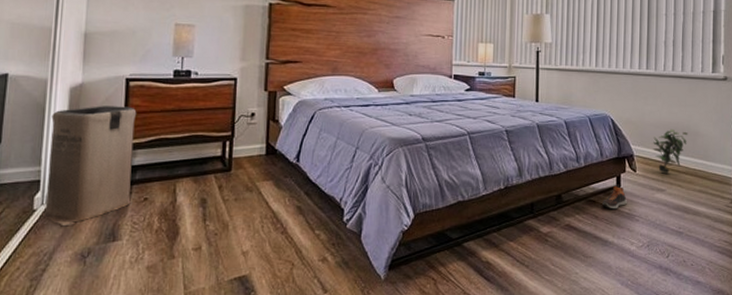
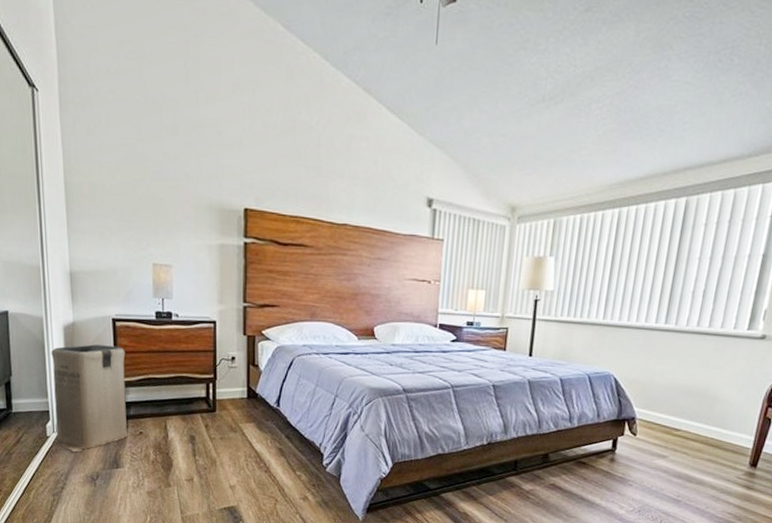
athletic shoe: present [602,185,628,210] -> none [593,448,623,473]
potted plant: present [653,128,688,174] -> none [660,391,705,440]

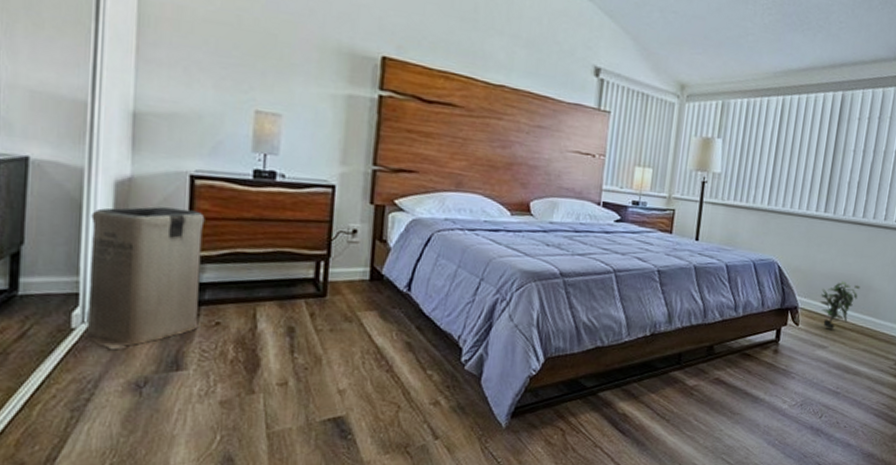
potted plant: none [660,391,705,440] -> present [820,281,860,330]

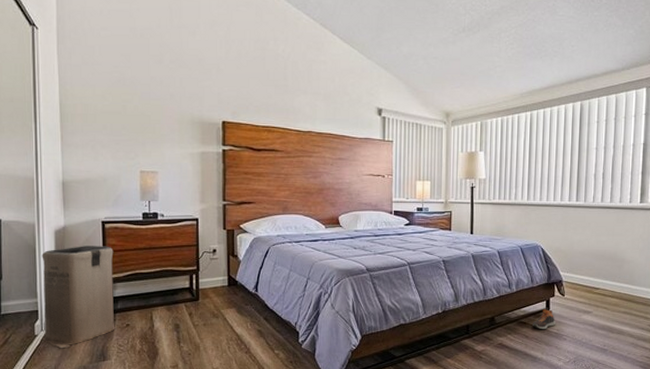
athletic shoe: none [757,339,786,365] -> present [532,308,556,330]
potted plant: present [820,281,860,330] -> none [581,256,615,297]

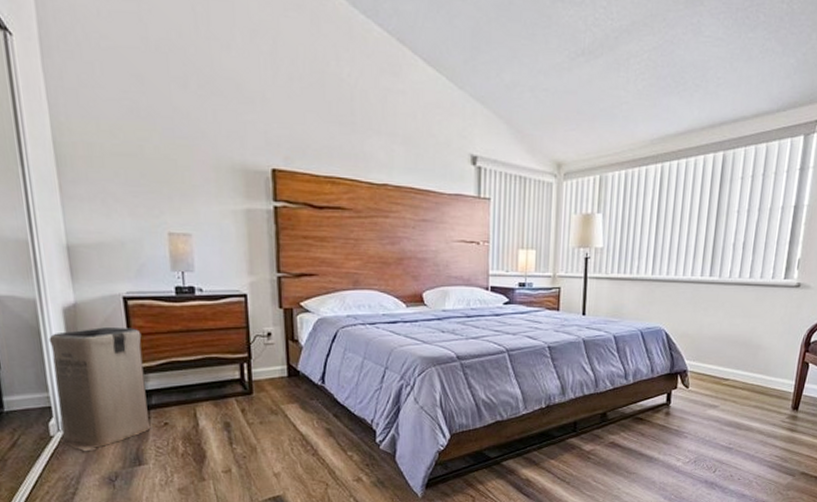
athletic shoe: present [532,308,556,330] -> none [650,402,677,427]

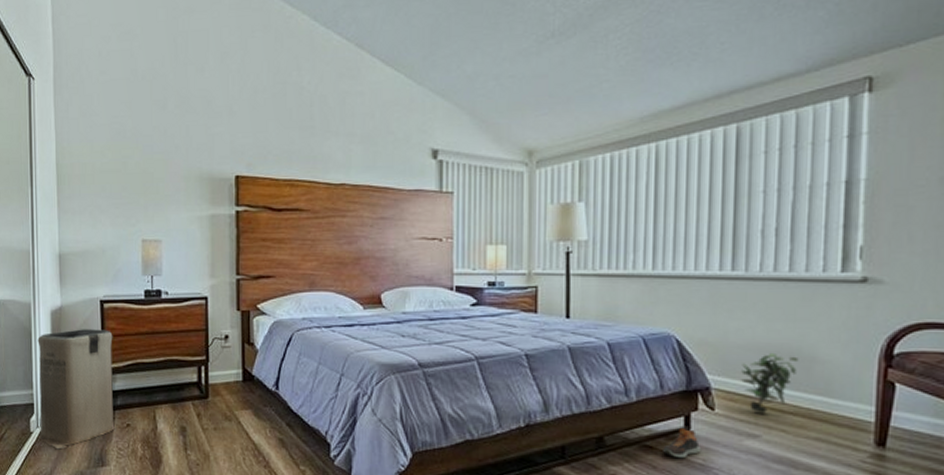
athletic shoe: none [650,402,677,427] -> present [663,427,702,459]
potted plant: none [709,342,749,390] -> present [741,352,799,414]

